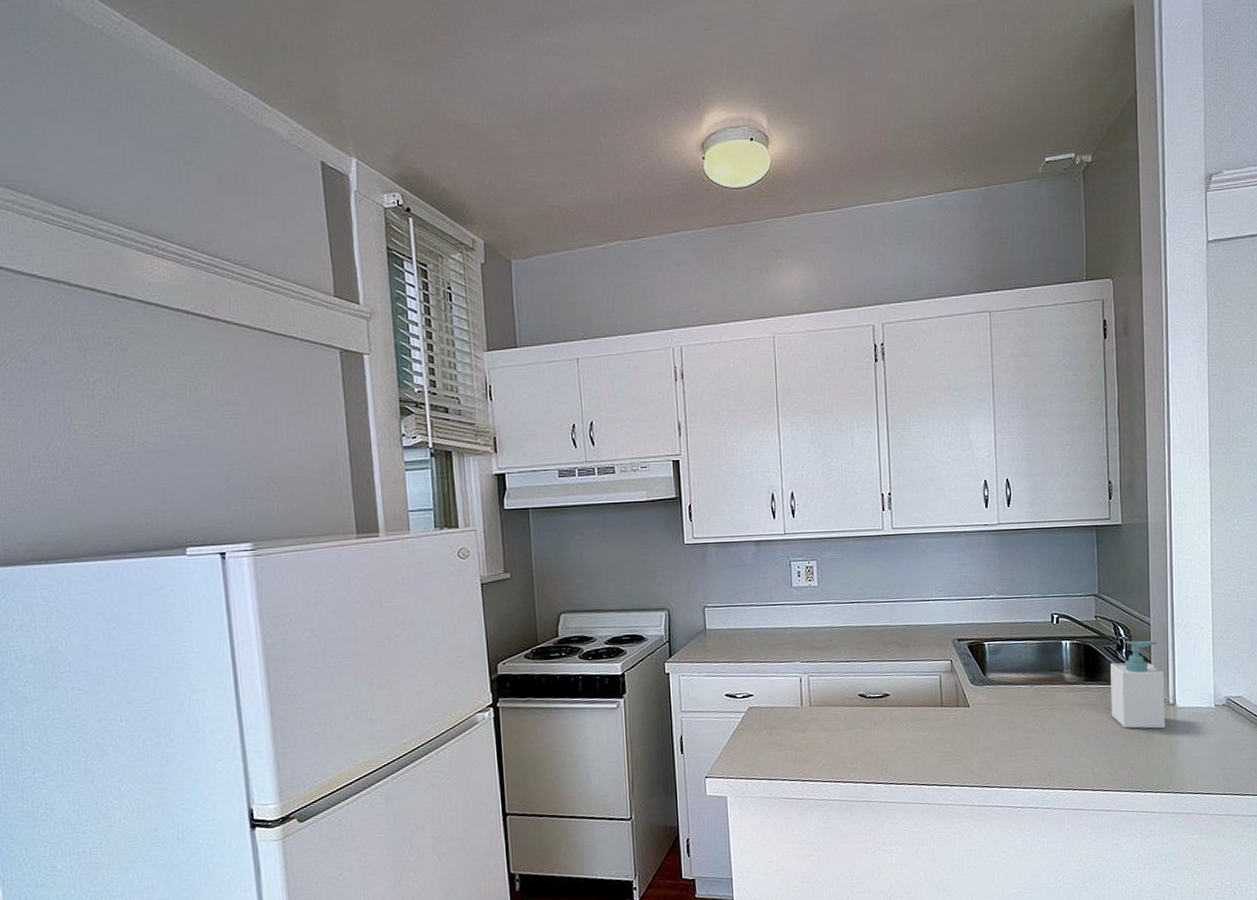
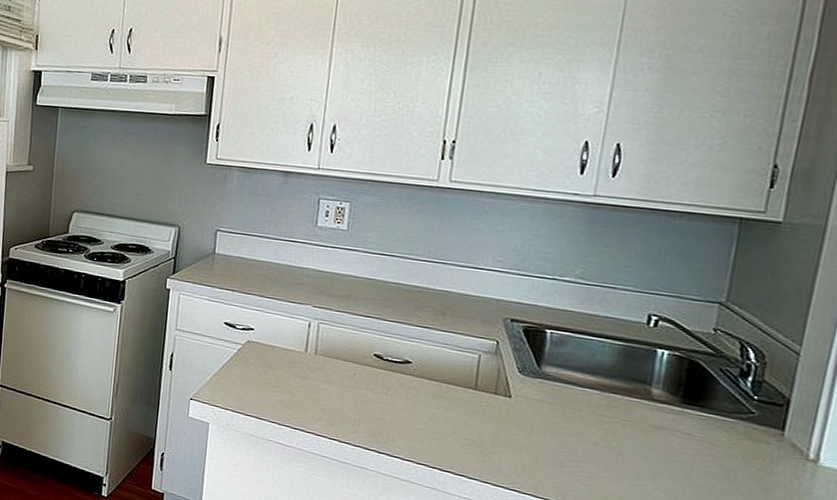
soap bottle: present [1111,640,1166,729] -> none [712,367,809,486]

